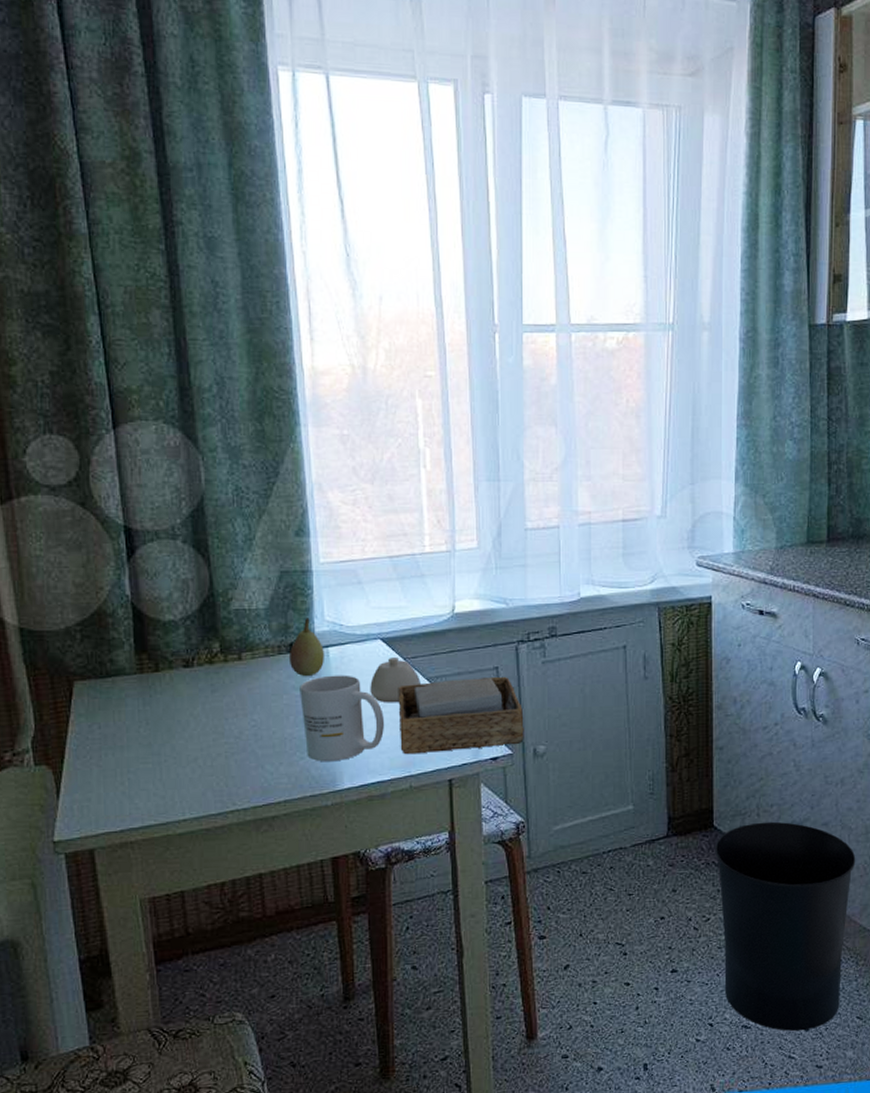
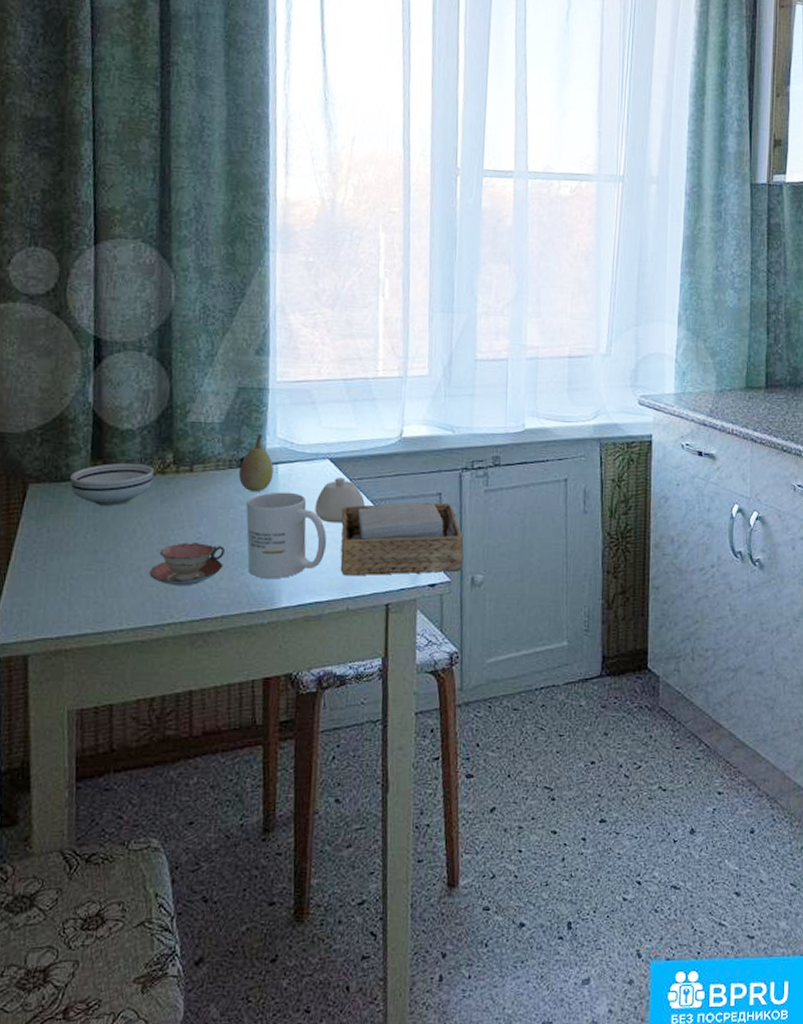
bowl: none [114,654,203,699] -> present [69,462,155,506]
teacup: none [207,730,282,774] -> present [149,542,225,586]
waste bin: present [715,821,856,1031] -> none [648,667,791,895]

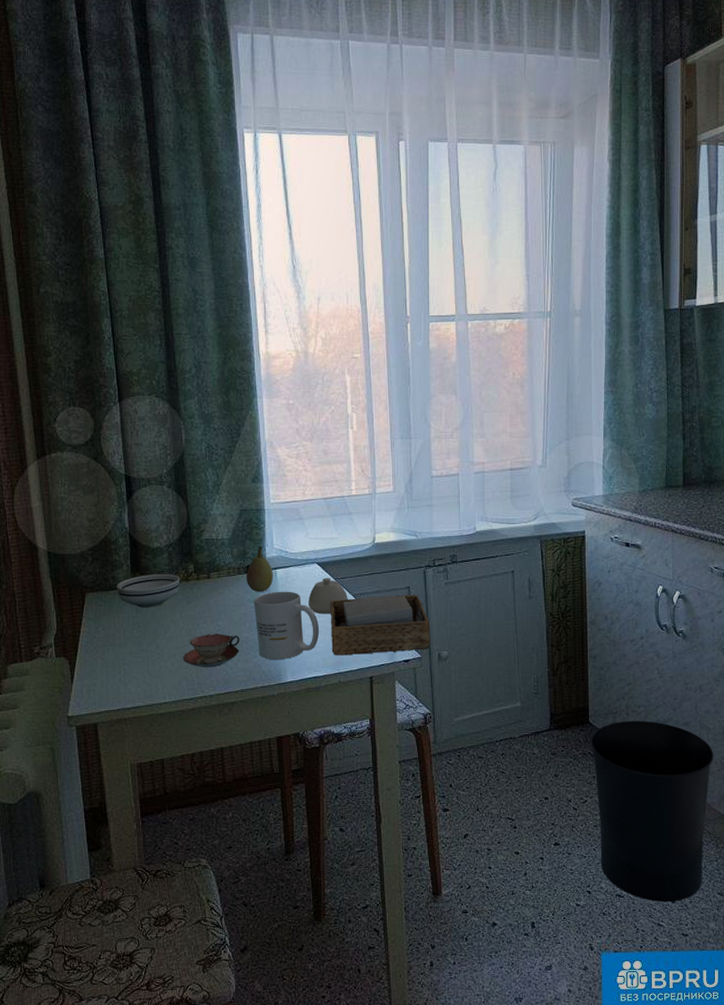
waste bin: none [648,667,791,895] -> present [590,720,714,902]

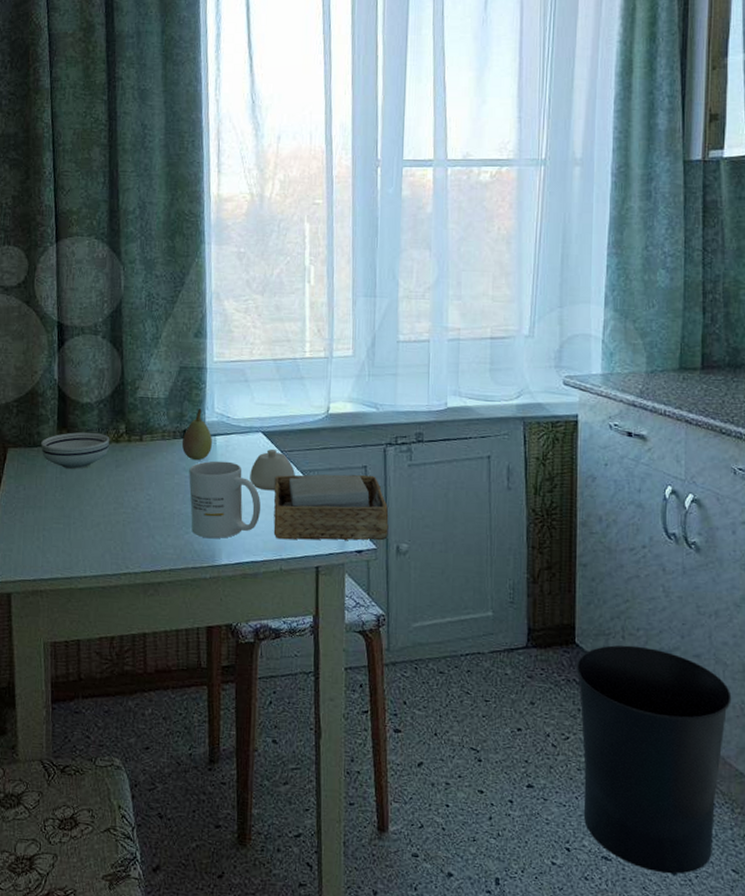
teacup: present [183,634,240,668] -> none [107,503,171,542]

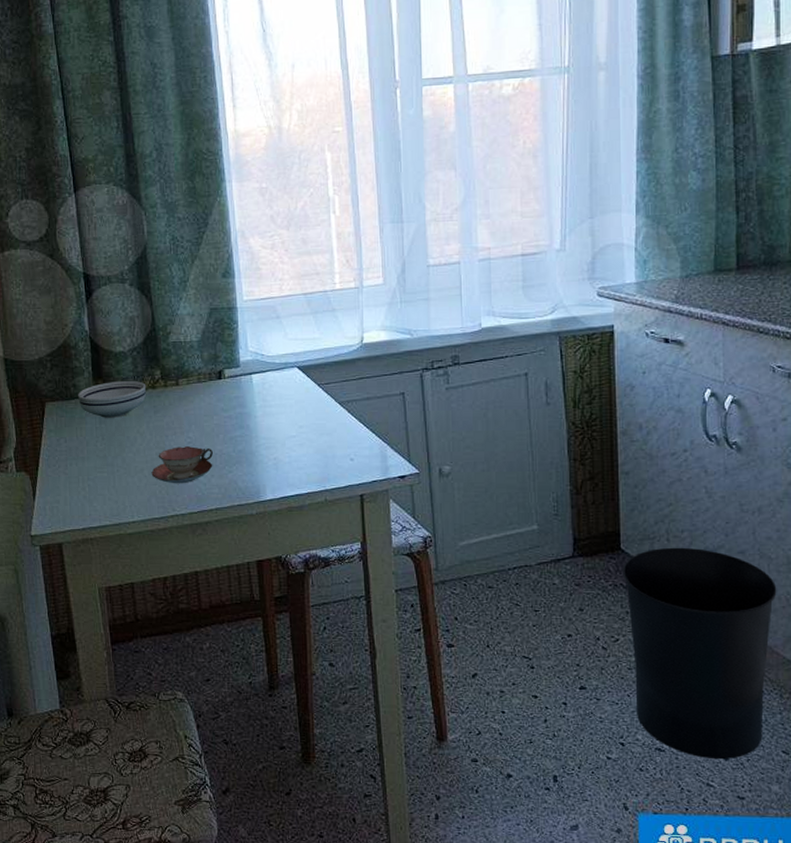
teacup: none [107,503,171,542] -> present [151,446,213,484]
fruit: present [181,409,212,460] -> none [218,349,248,399]
mug: present [189,460,261,539] -> none [227,399,302,476]
sugar bowl: present [250,448,295,491] -> none [288,382,333,425]
napkin holder: present [273,474,389,541] -> none [313,401,430,471]

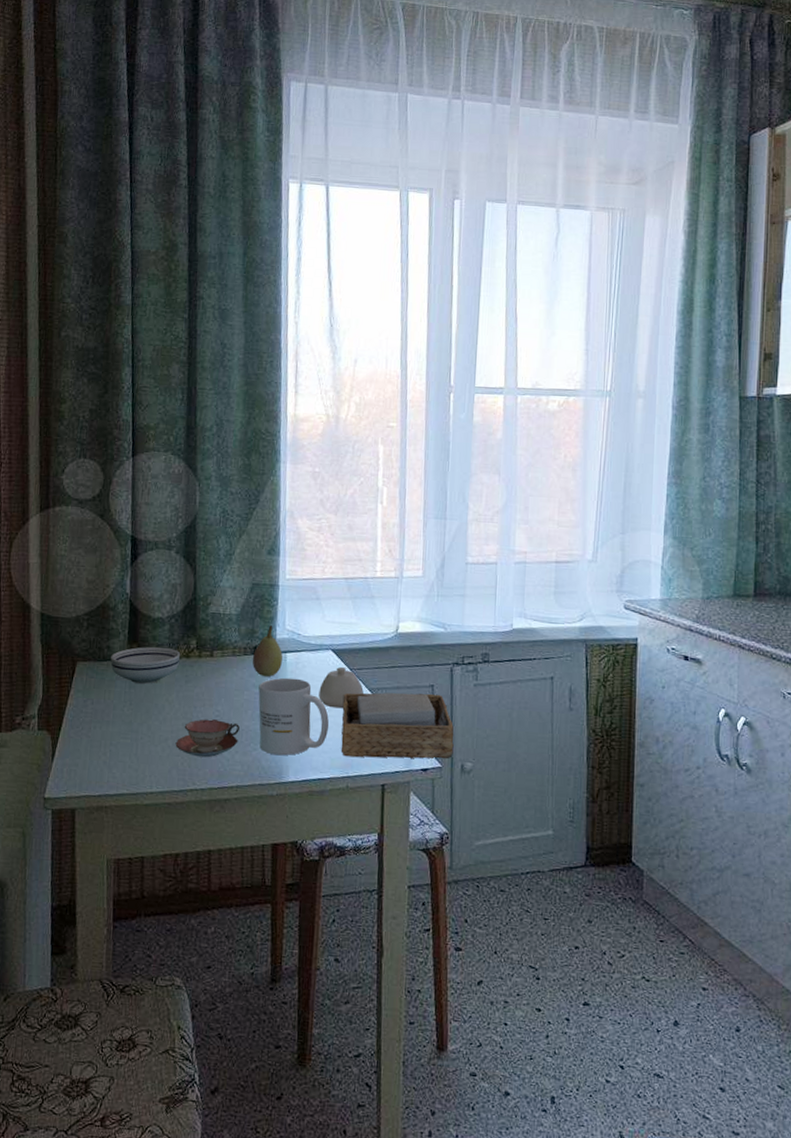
fruit: none [218,349,248,399] -> present [252,625,283,677]
mug: none [227,399,302,476] -> present [258,677,329,756]
sugar bowl: none [288,382,333,425] -> present [319,666,364,709]
napkin holder: none [313,401,430,471] -> present [341,692,454,760]
waste bin: present [623,547,777,759] -> none [632,864,779,1090]

